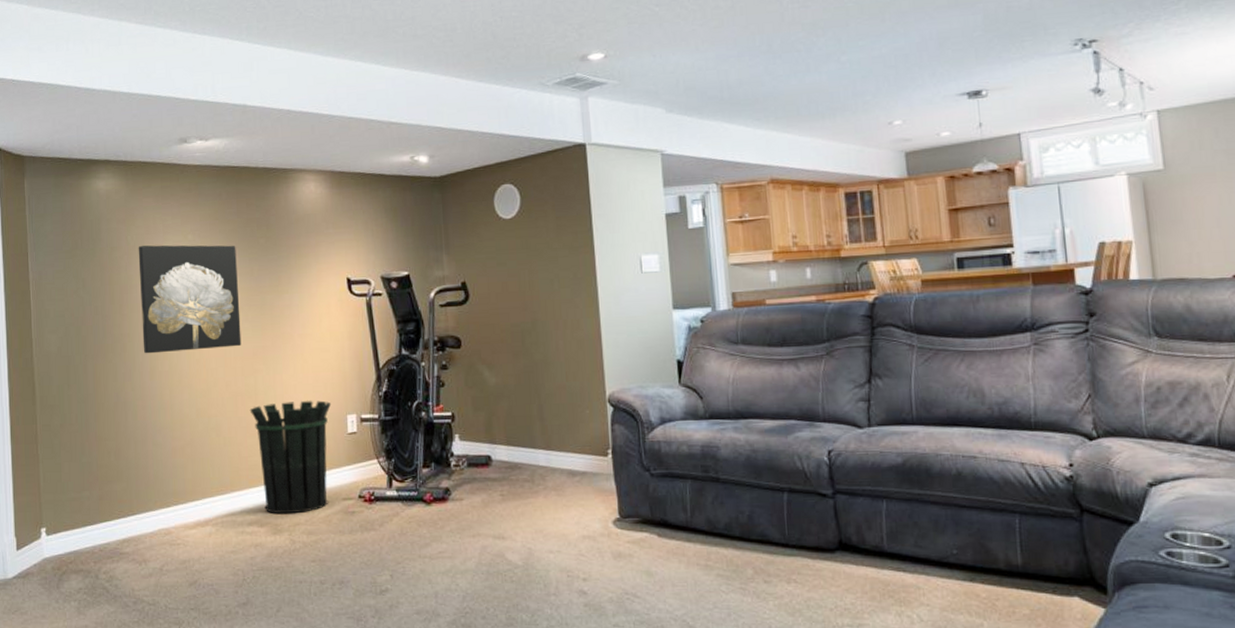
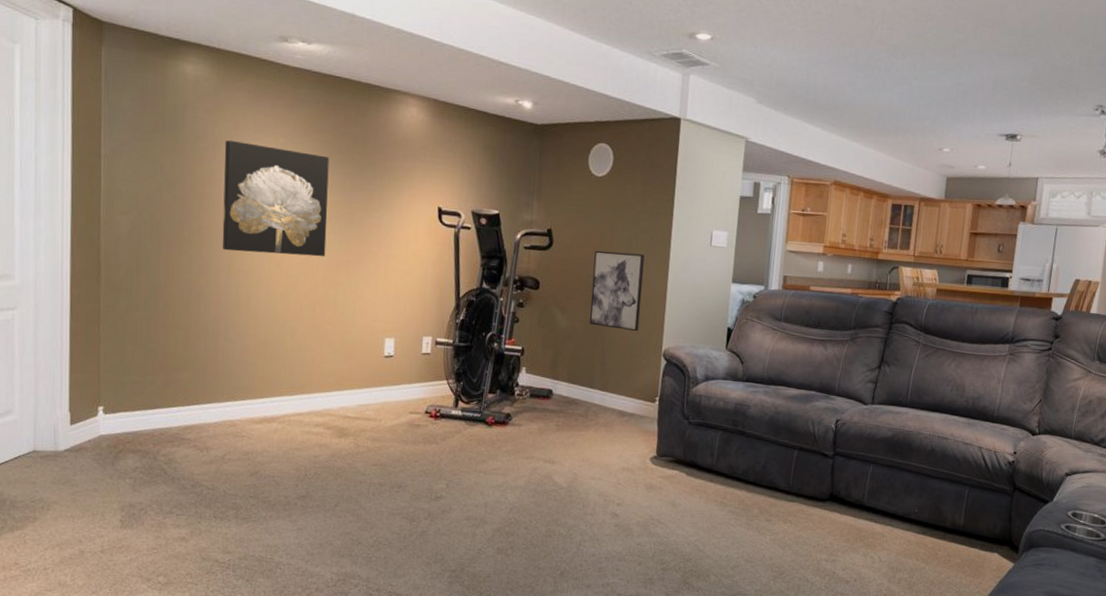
waste bin: present [249,400,332,514] -> none [327,316,409,421]
wall art: none [515,293,576,379] -> present [589,250,645,332]

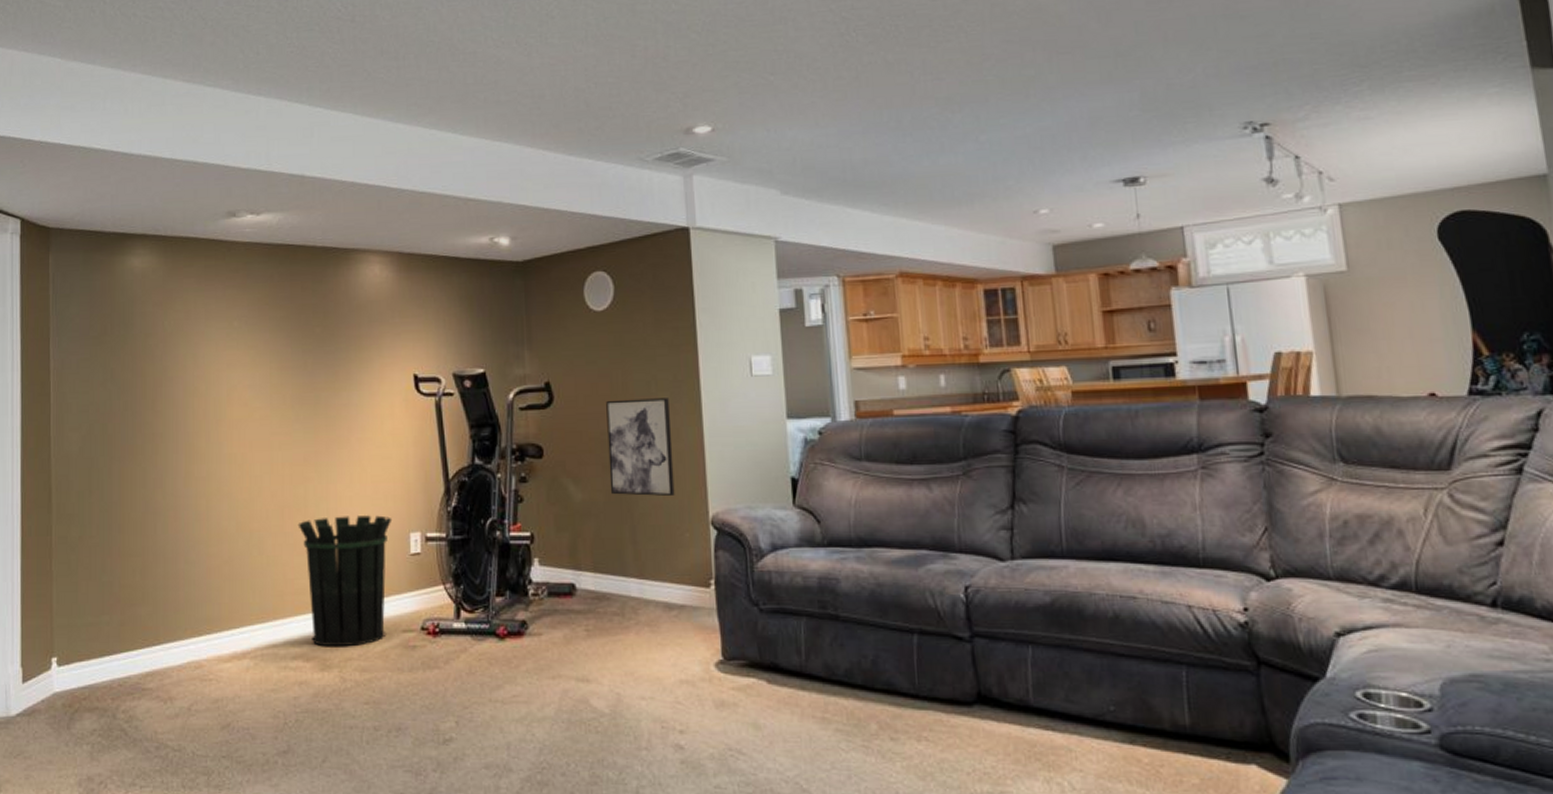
wall art: present [222,140,330,257] -> none [176,331,291,457]
waste bin: none [327,316,409,421] -> present [297,515,393,647]

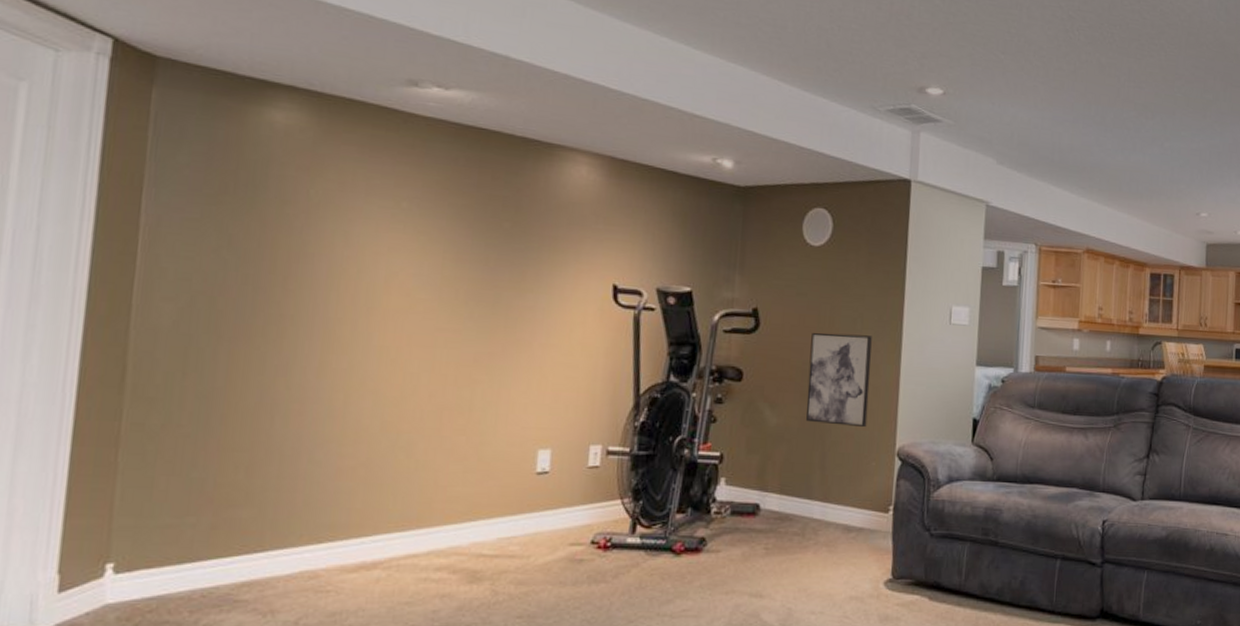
waste bin: present [297,515,393,647] -> none [458,423,572,559]

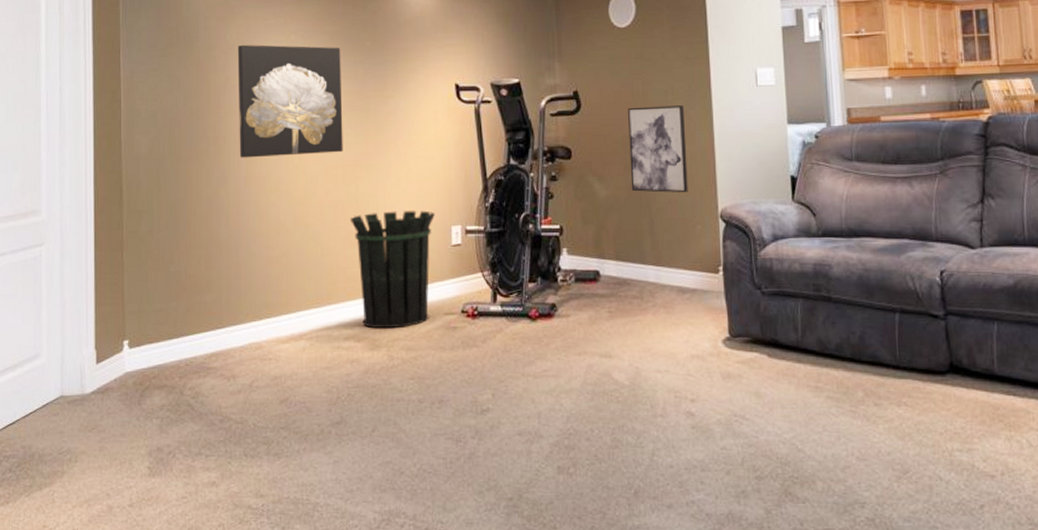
wall art: none [311,204,469,350] -> present [237,44,343,158]
waste bin: none [458,423,572,559] -> present [349,210,436,329]

